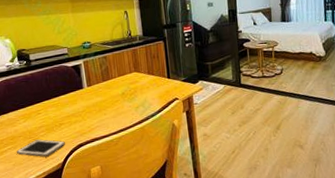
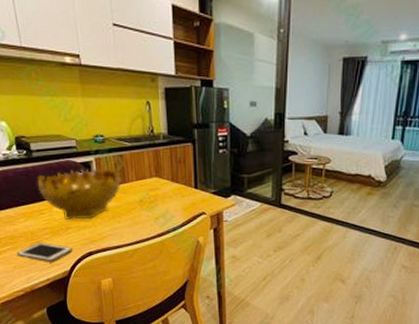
decorative bowl: none [35,68,106,117] -> present [37,168,121,220]

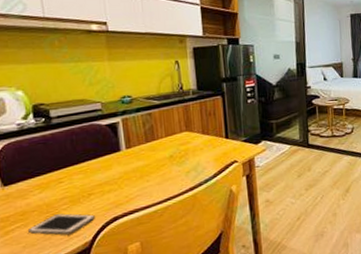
decorative bowl: present [37,168,121,220] -> none [57,127,150,186]

